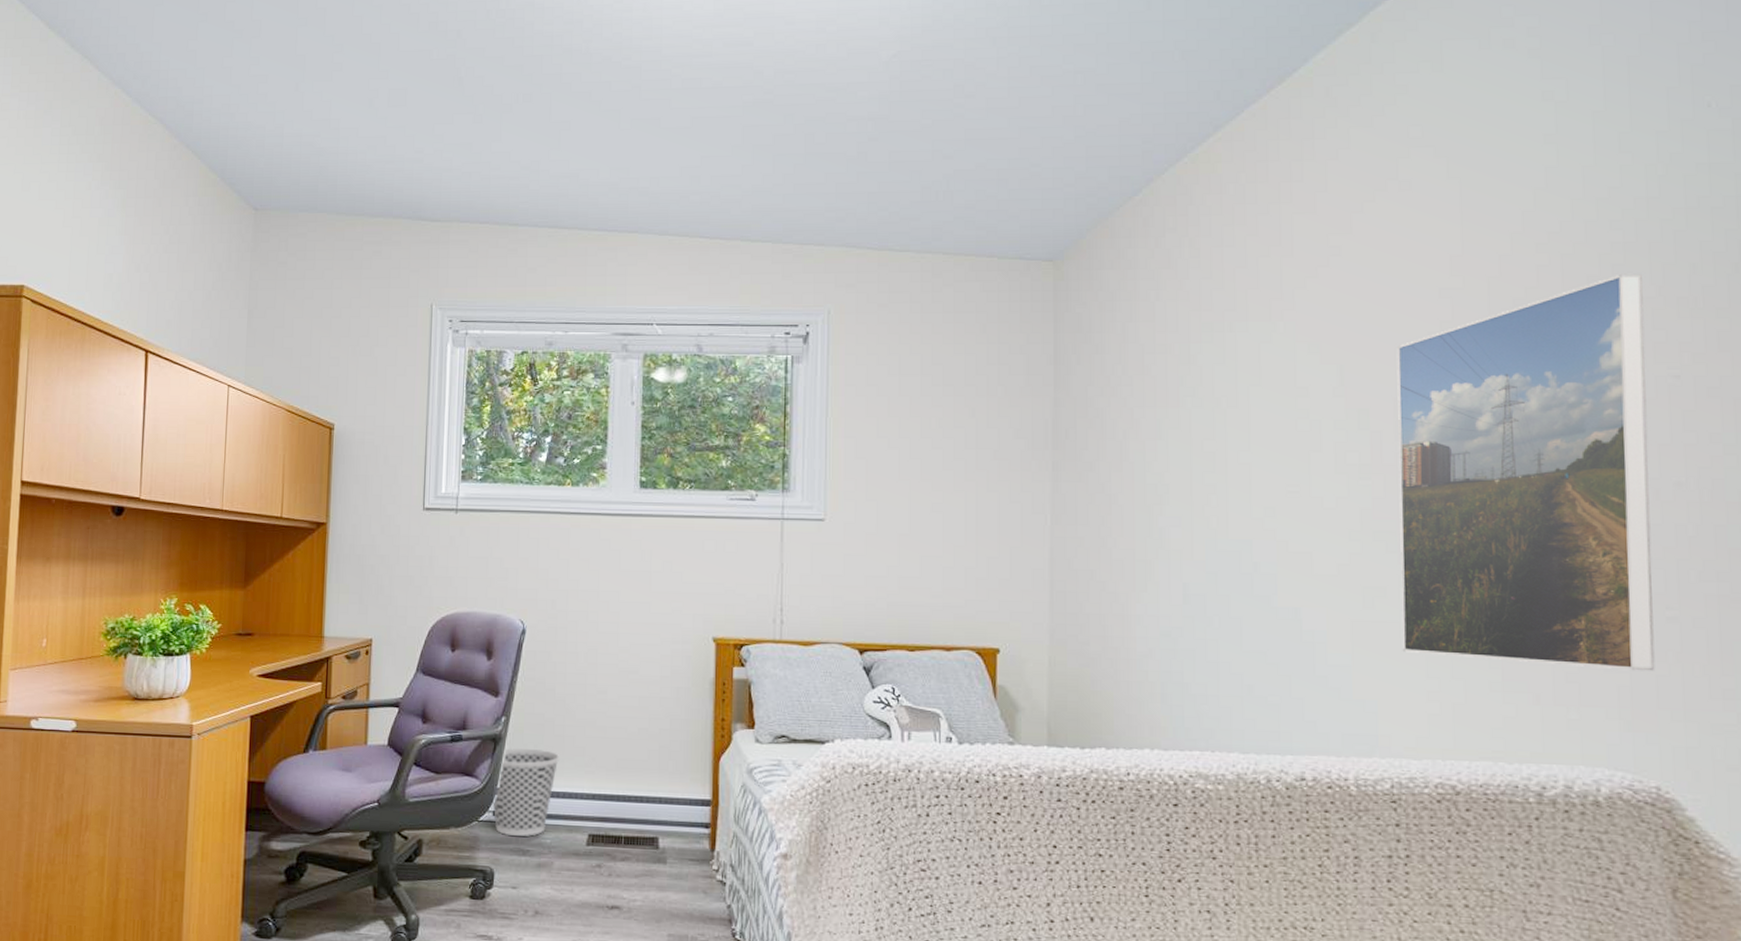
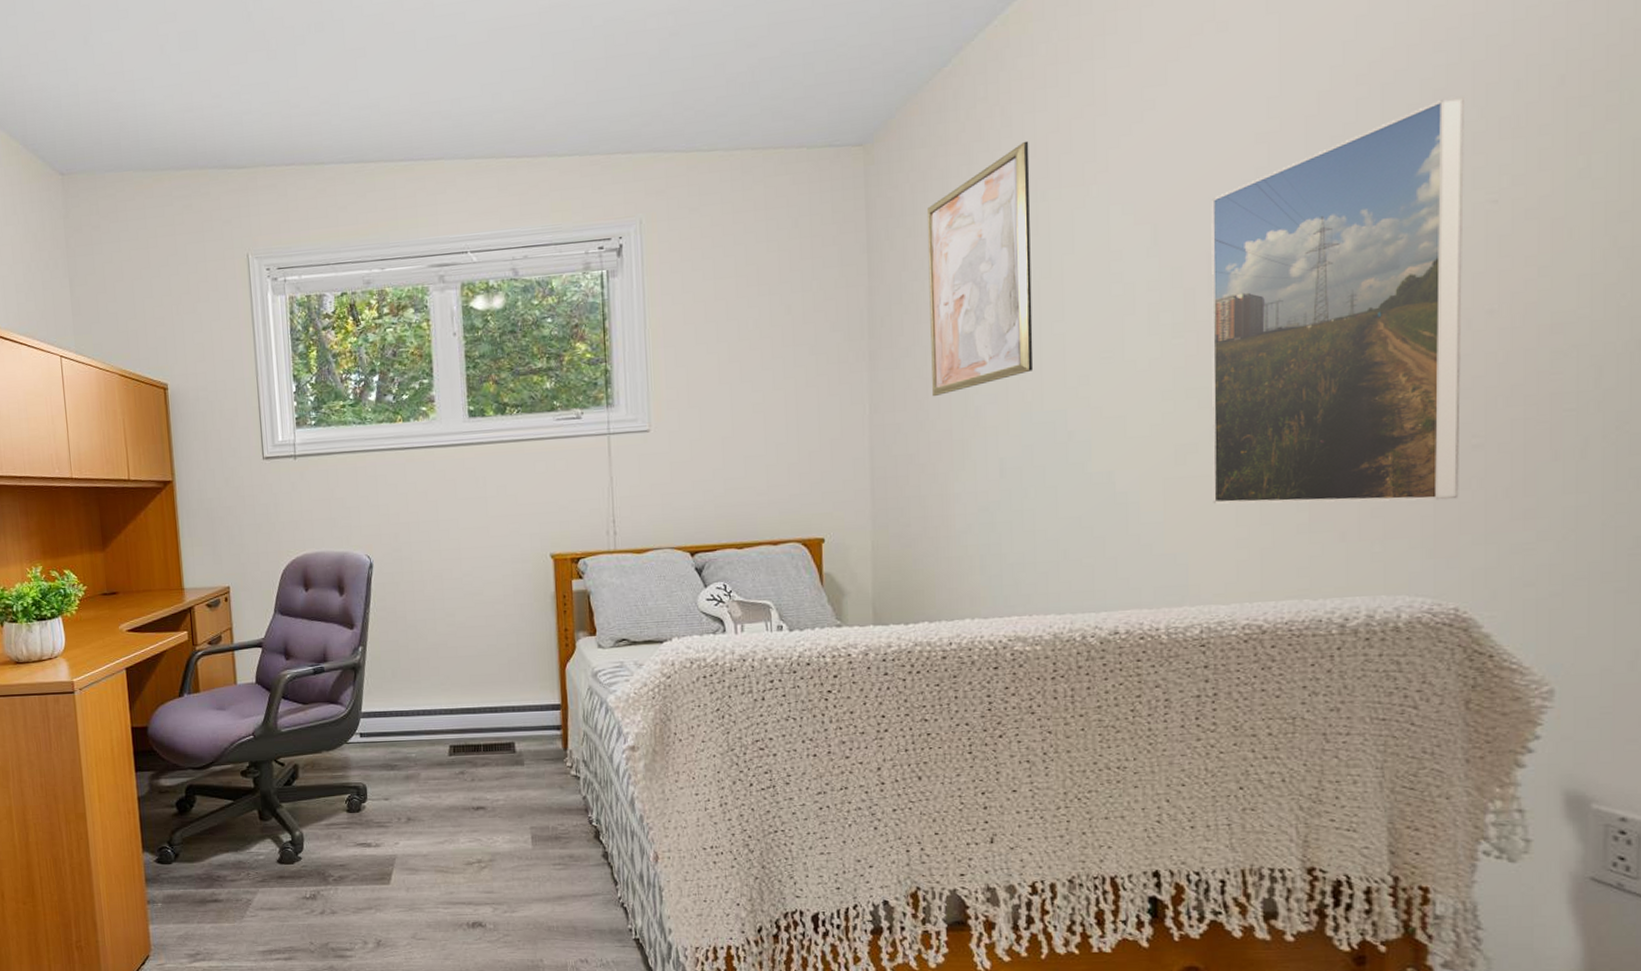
wastebasket: present [492,747,560,836] -> none [358,673,417,753]
wall art: none [1114,273,1219,514] -> present [927,141,1034,397]

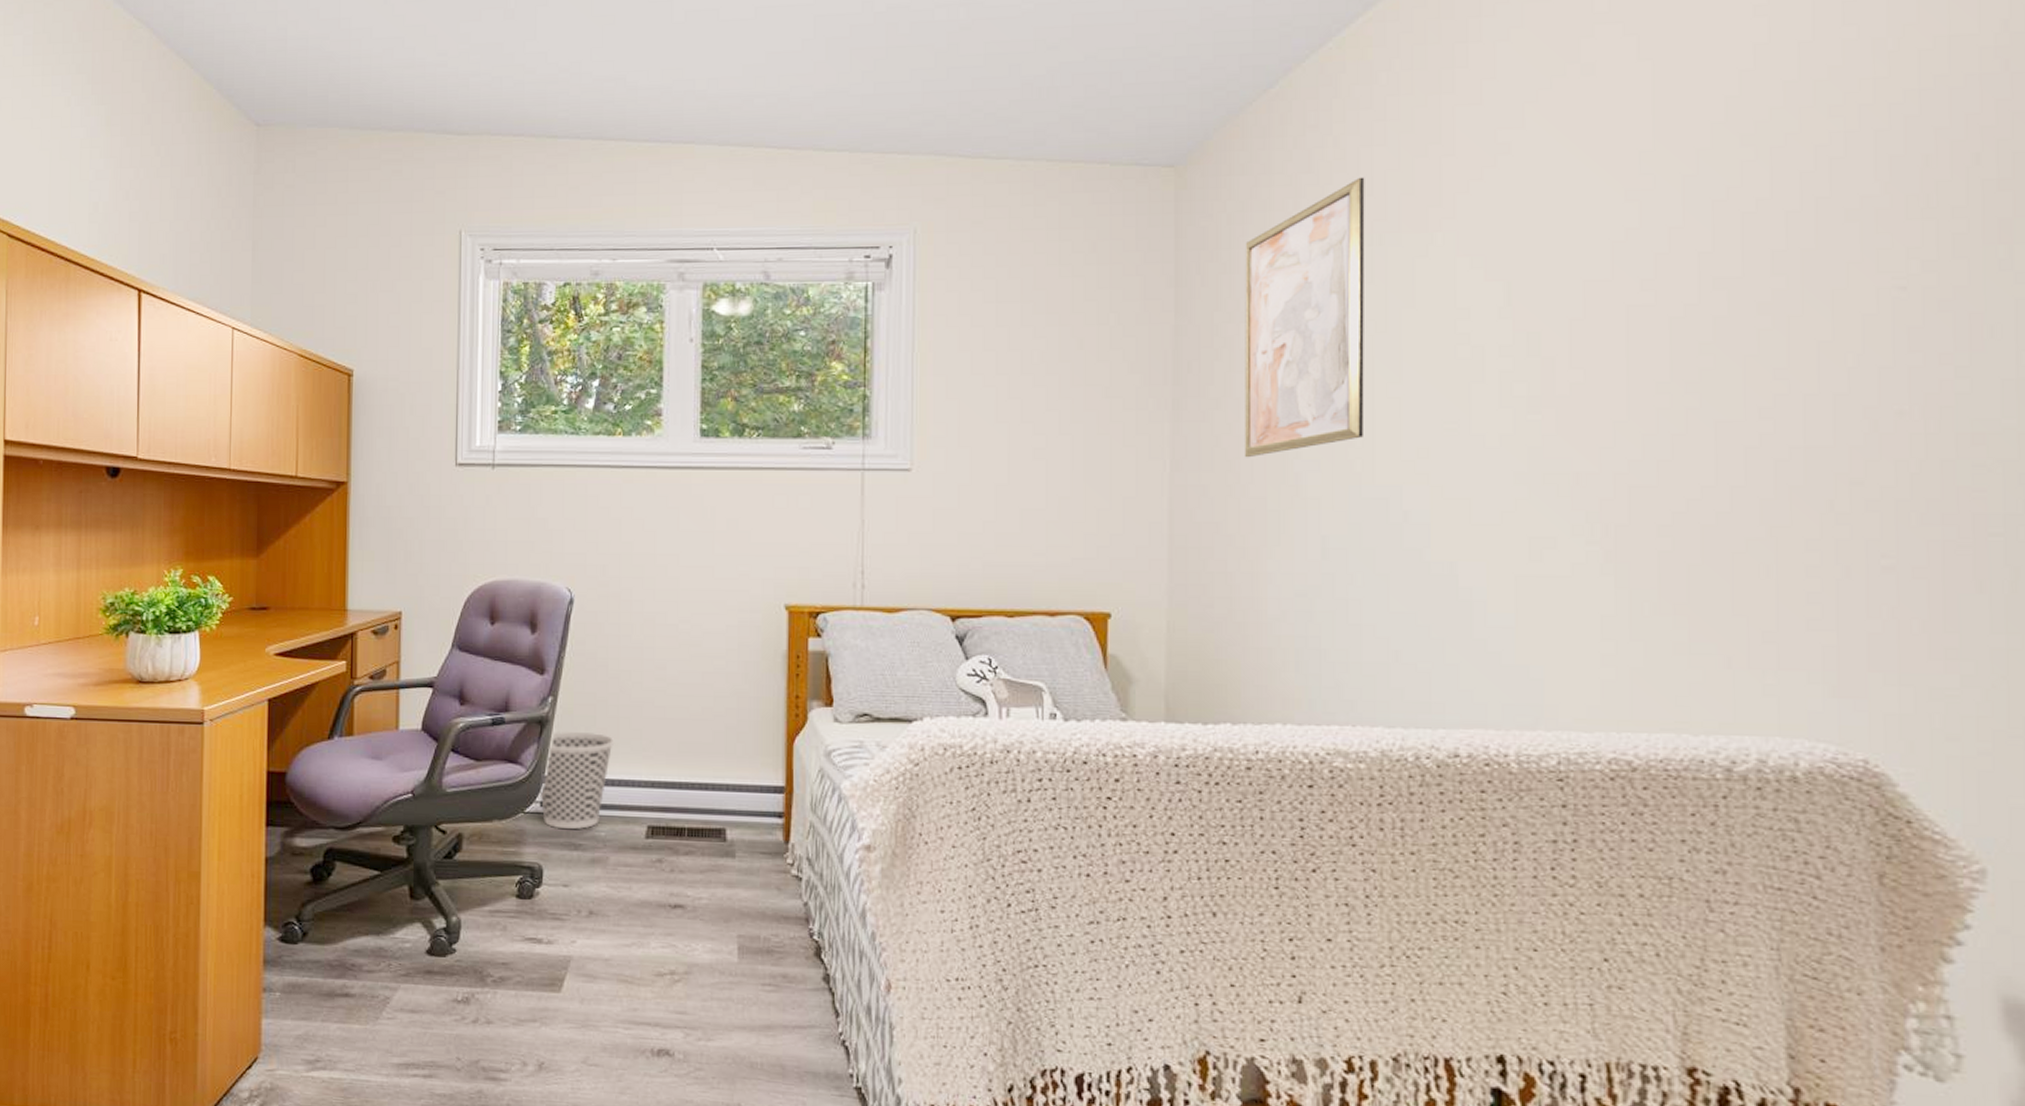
wastebasket: none [358,673,417,753] -> present [540,731,615,829]
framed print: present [1211,96,1464,504] -> none [1573,167,1867,629]

